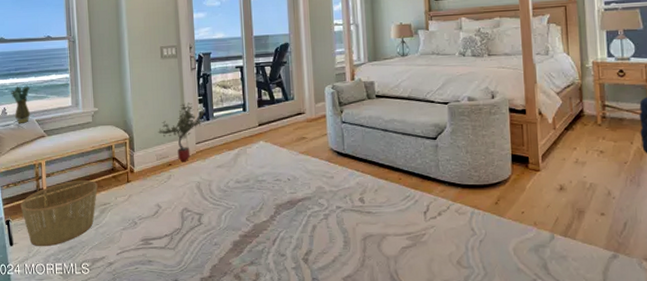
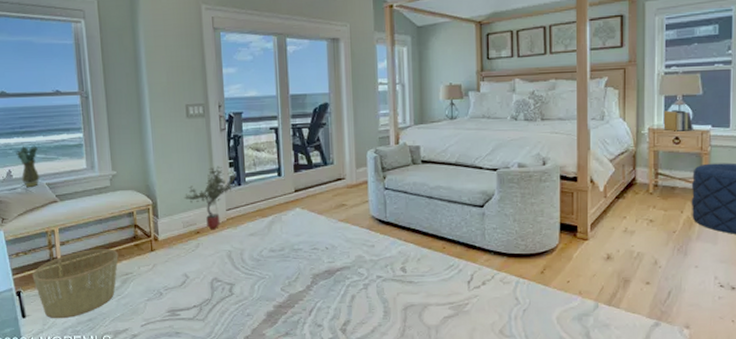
books: none [606,44,637,65] -> present [663,110,693,132]

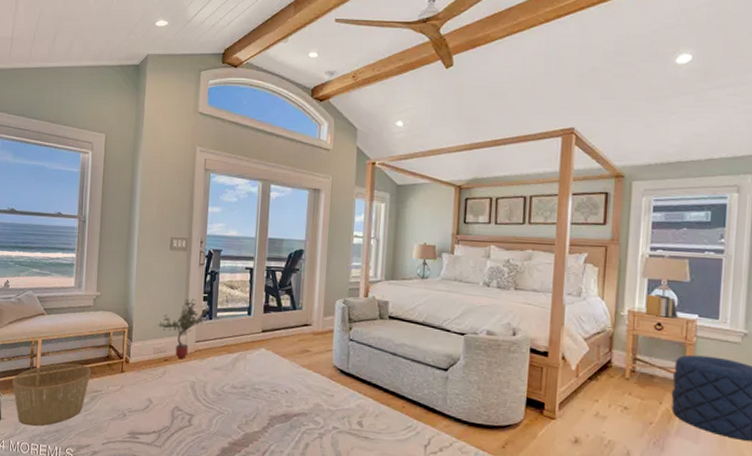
vase: present [16,145,40,187] -> none [15,259,35,298]

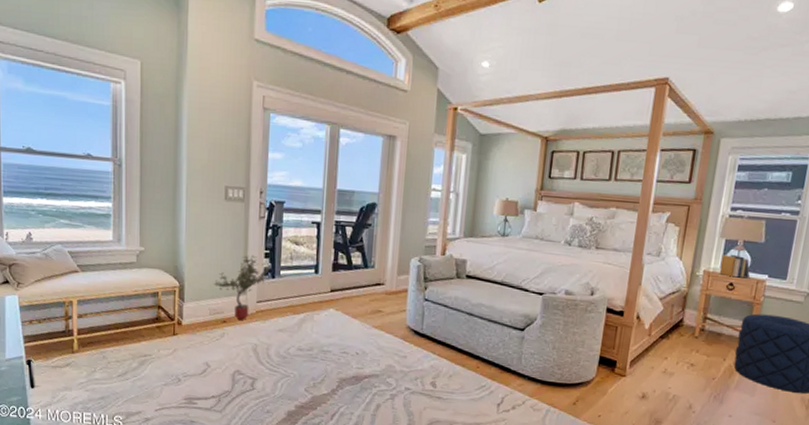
basket: present [12,363,91,426] -> none [45,325,138,393]

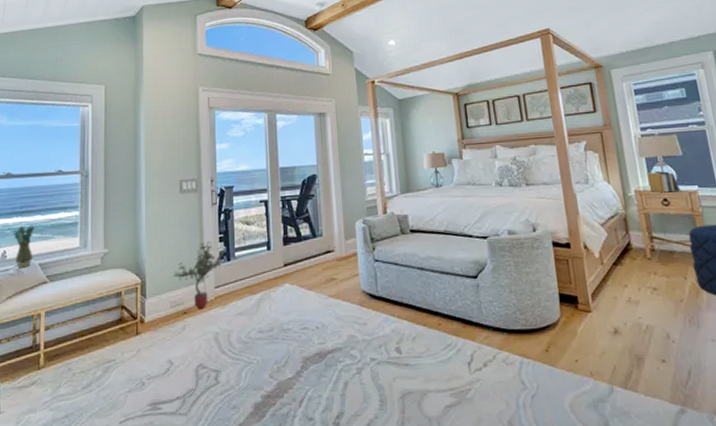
vase: none [38,208,62,253] -> present [13,225,35,268]

